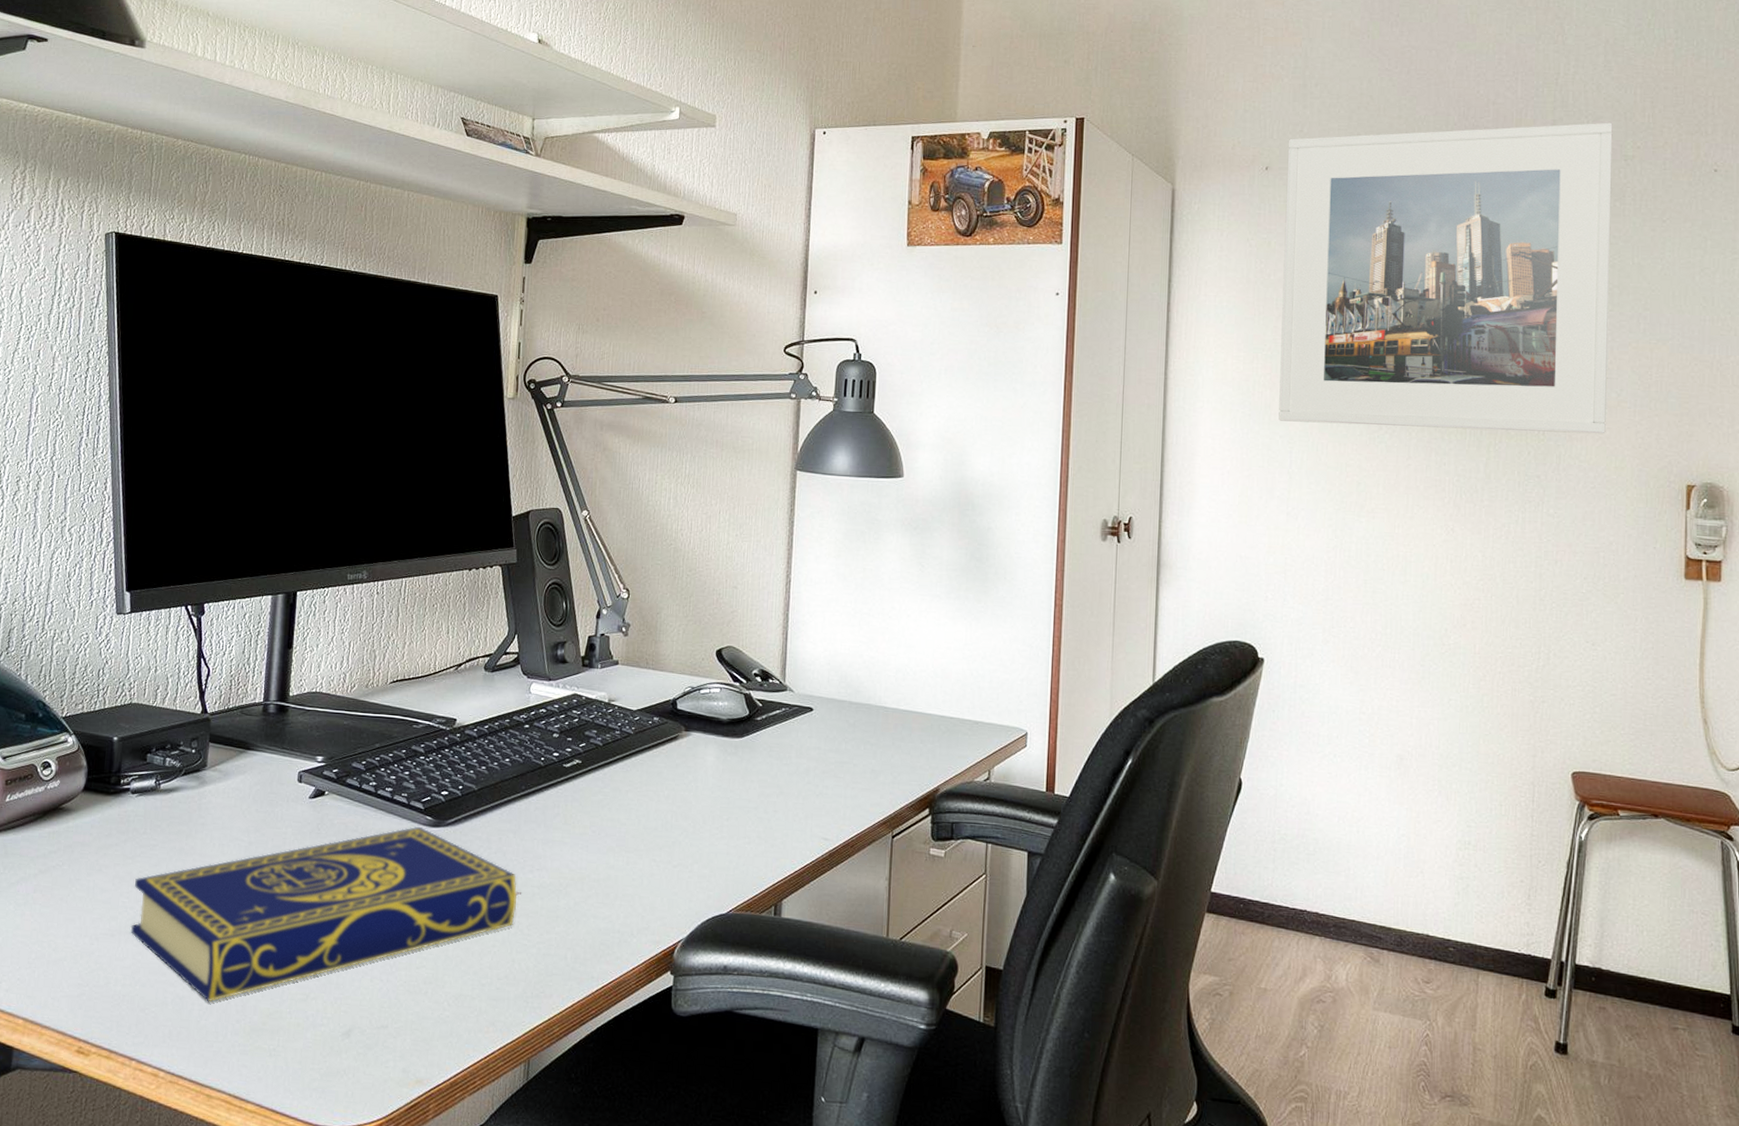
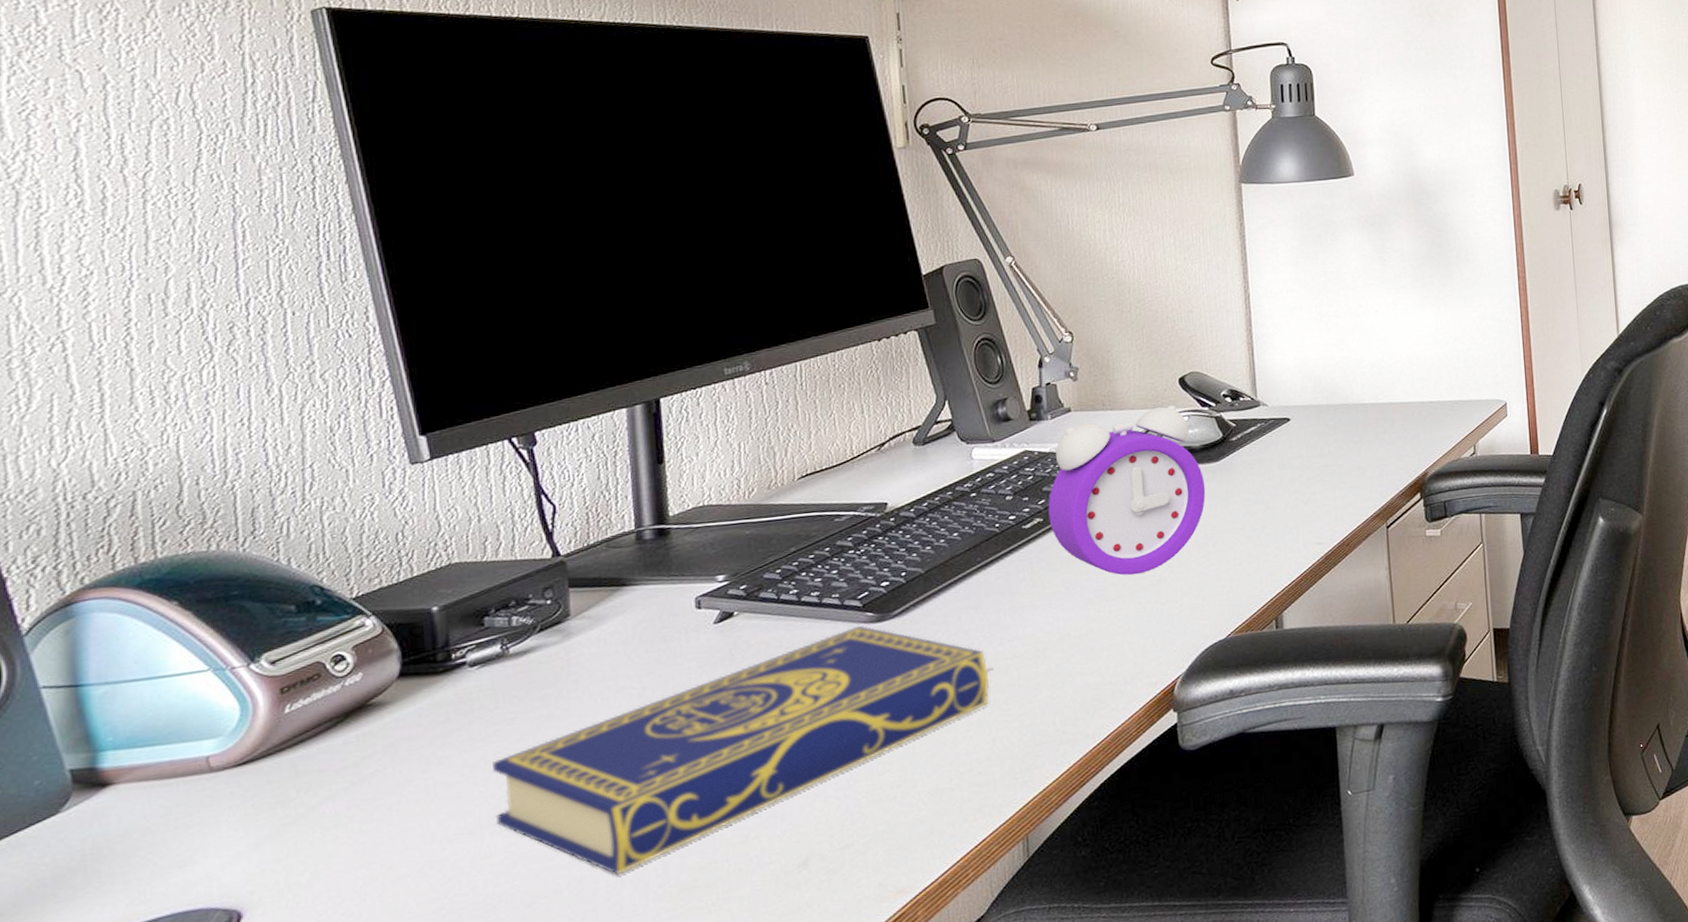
alarm clock: none [586,675,727,832] -> present [1048,405,1206,575]

